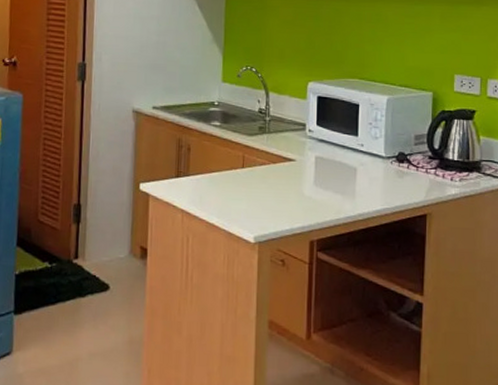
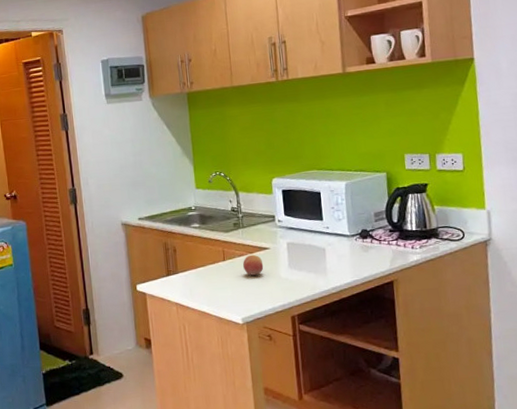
fruit: none [263,165,286,189] -> present [242,254,264,276]

